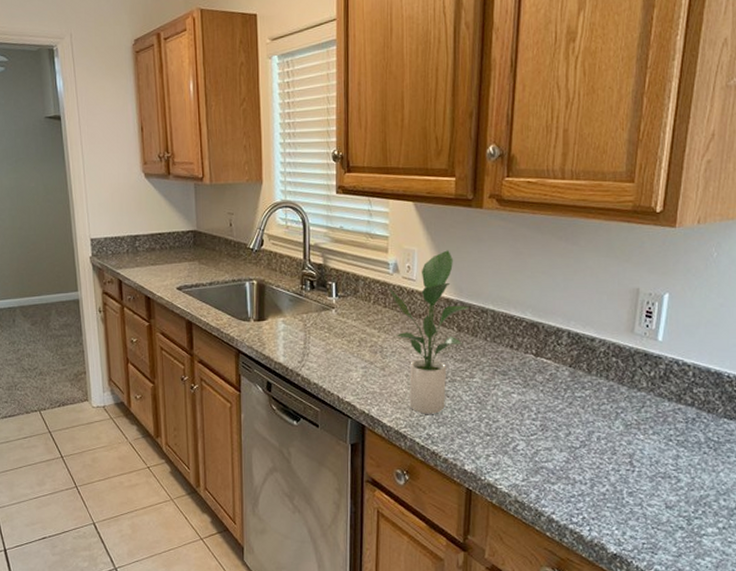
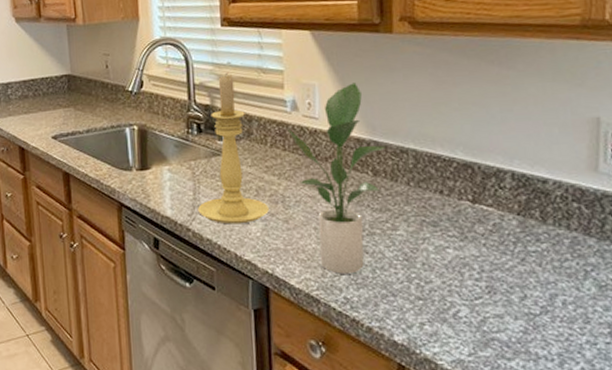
candle holder: none [307,235,369,371] -> present [198,72,269,225]

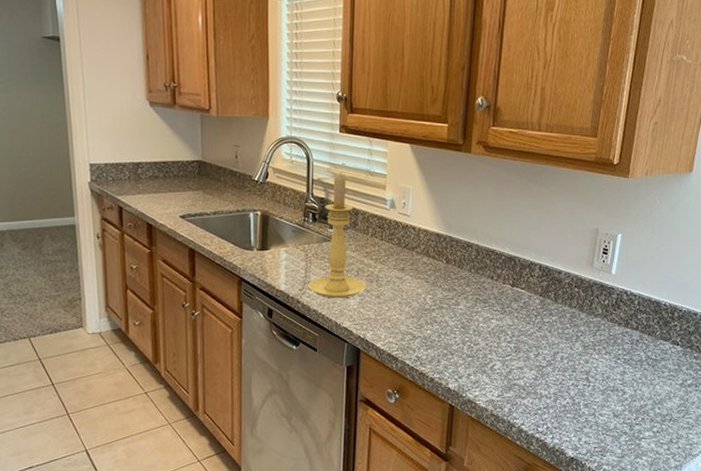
potted plant: present [288,83,385,274] -> none [386,189,457,338]

